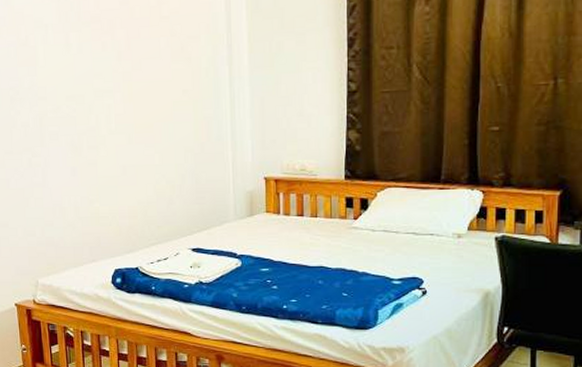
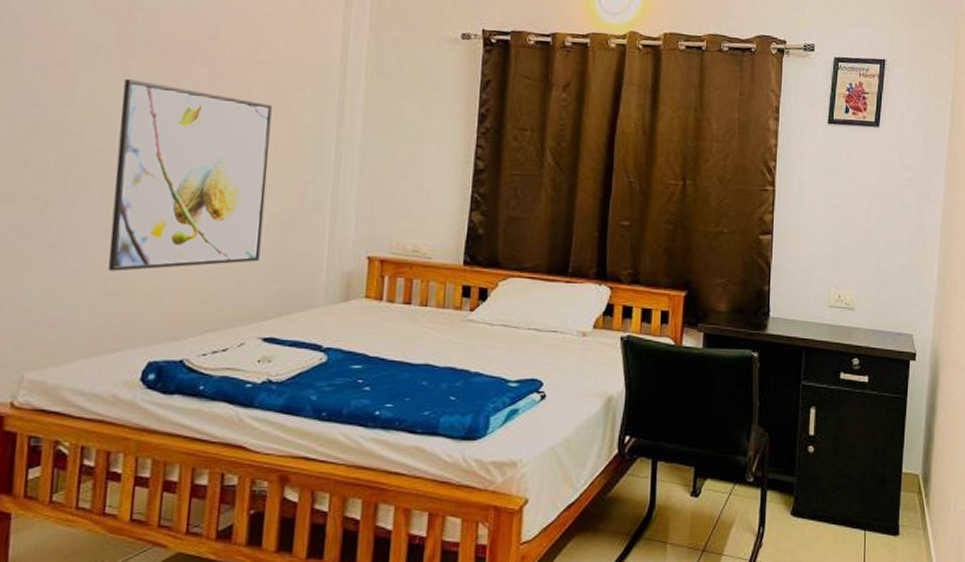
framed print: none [68,47,182,202] -> present [108,78,272,271]

